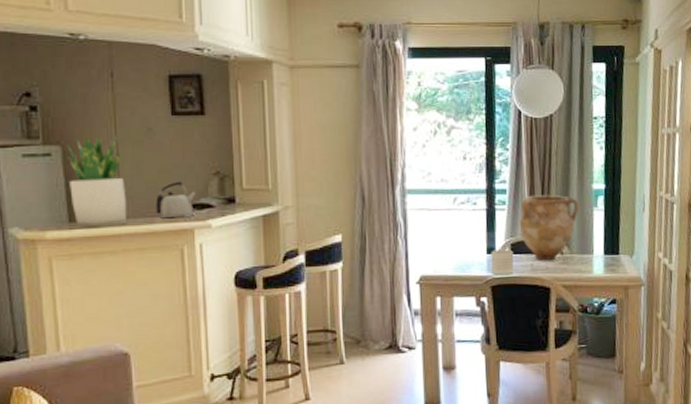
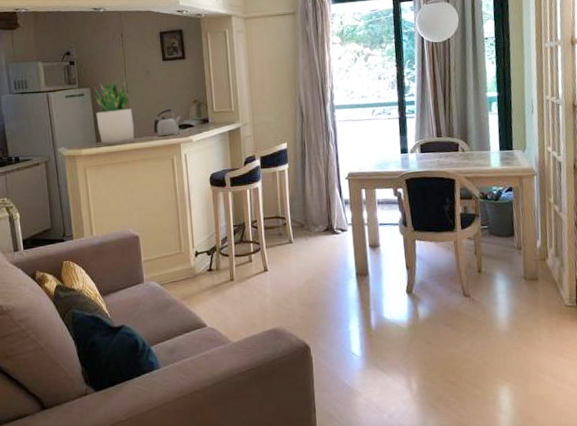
mug: present [491,249,514,276] -> none [404,149,424,171]
vase: present [519,194,579,261] -> none [426,103,476,158]

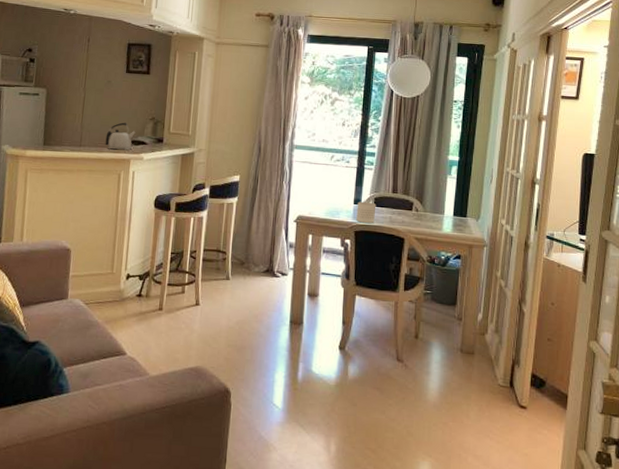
planter: present [94,76,135,146] -> none [47,82,87,152]
mug: none [404,149,424,171] -> present [356,201,376,224]

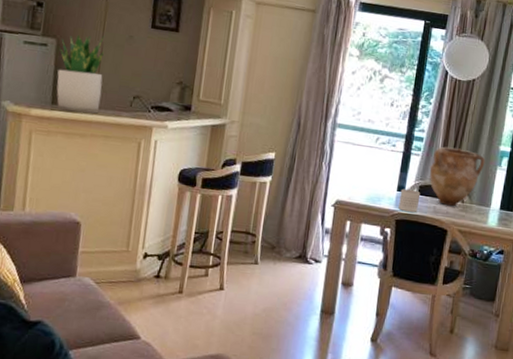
planter: none [47,82,87,152] -> present [56,35,105,114]
kettle: present [105,122,137,151] -> none [124,84,161,117]
vase: none [383,159,435,216] -> present [429,146,486,206]

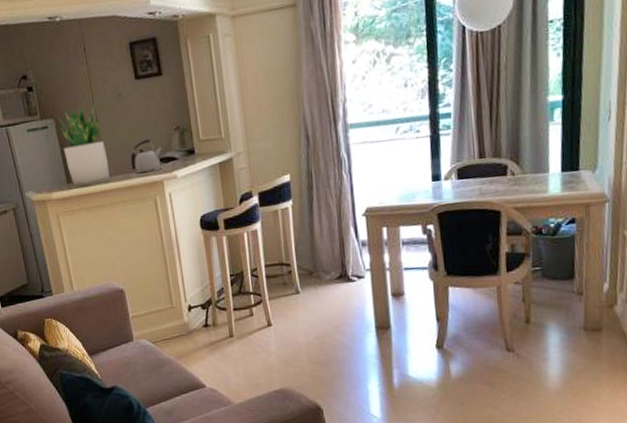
kettle: none [124,84,161,117] -> present [130,139,163,174]
mug: present [398,188,421,213] -> none [436,175,461,202]
vase: present [429,146,486,206] -> none [465,112,533,184]

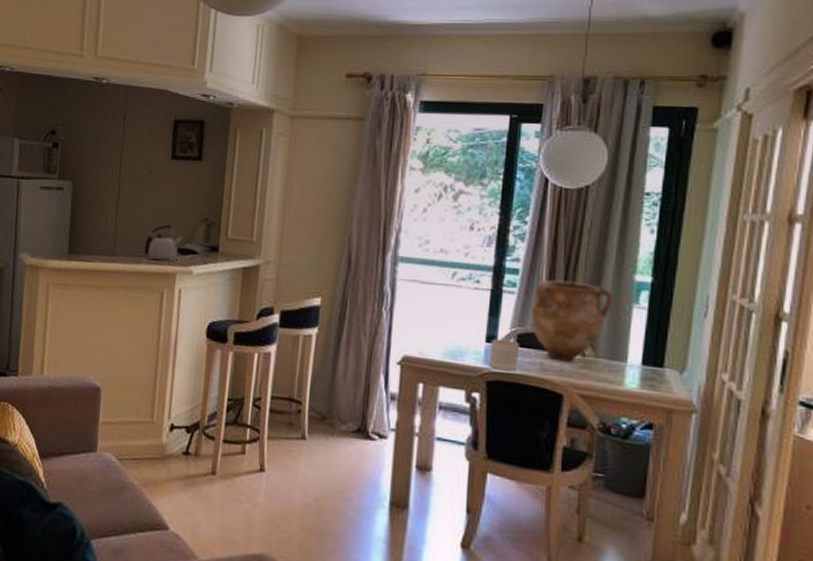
planter: present [58,101,111,188] -> none [73,172,122,262]
mug: none [436,175,461,202] -> present [489,338,520,371]
vase: none [465,112,533,184] -> present [531,279,614,362]

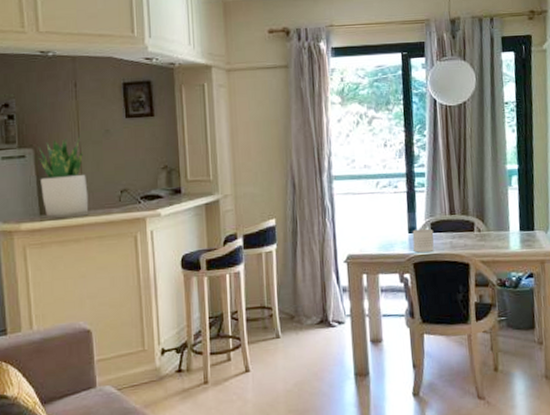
planter: none [73,172,122,262] -> present [38,135,89,220]
kettle: present [144,224,184,262] -> none [113,176,149,210]
vase: present [531,279,614,362] -> none [437,176,495,239]

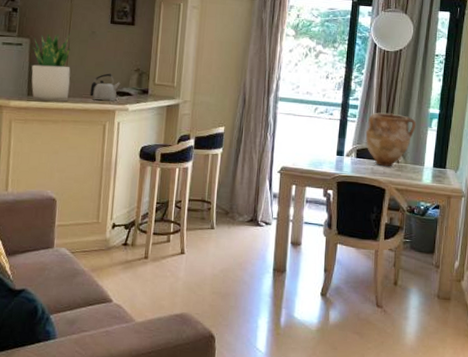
kettle: none [113,176,149,210] -> present [90,73,122,102]
mug: present [412,228,434,253] -> none [339,153,359,175]
vase: none [437,176,495,239] -> present [365,112,417,167]

